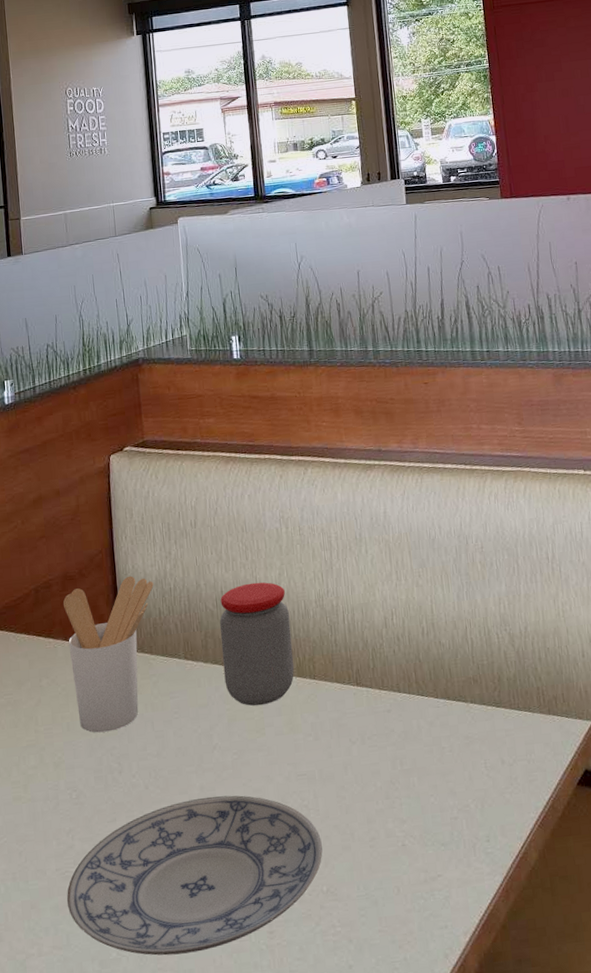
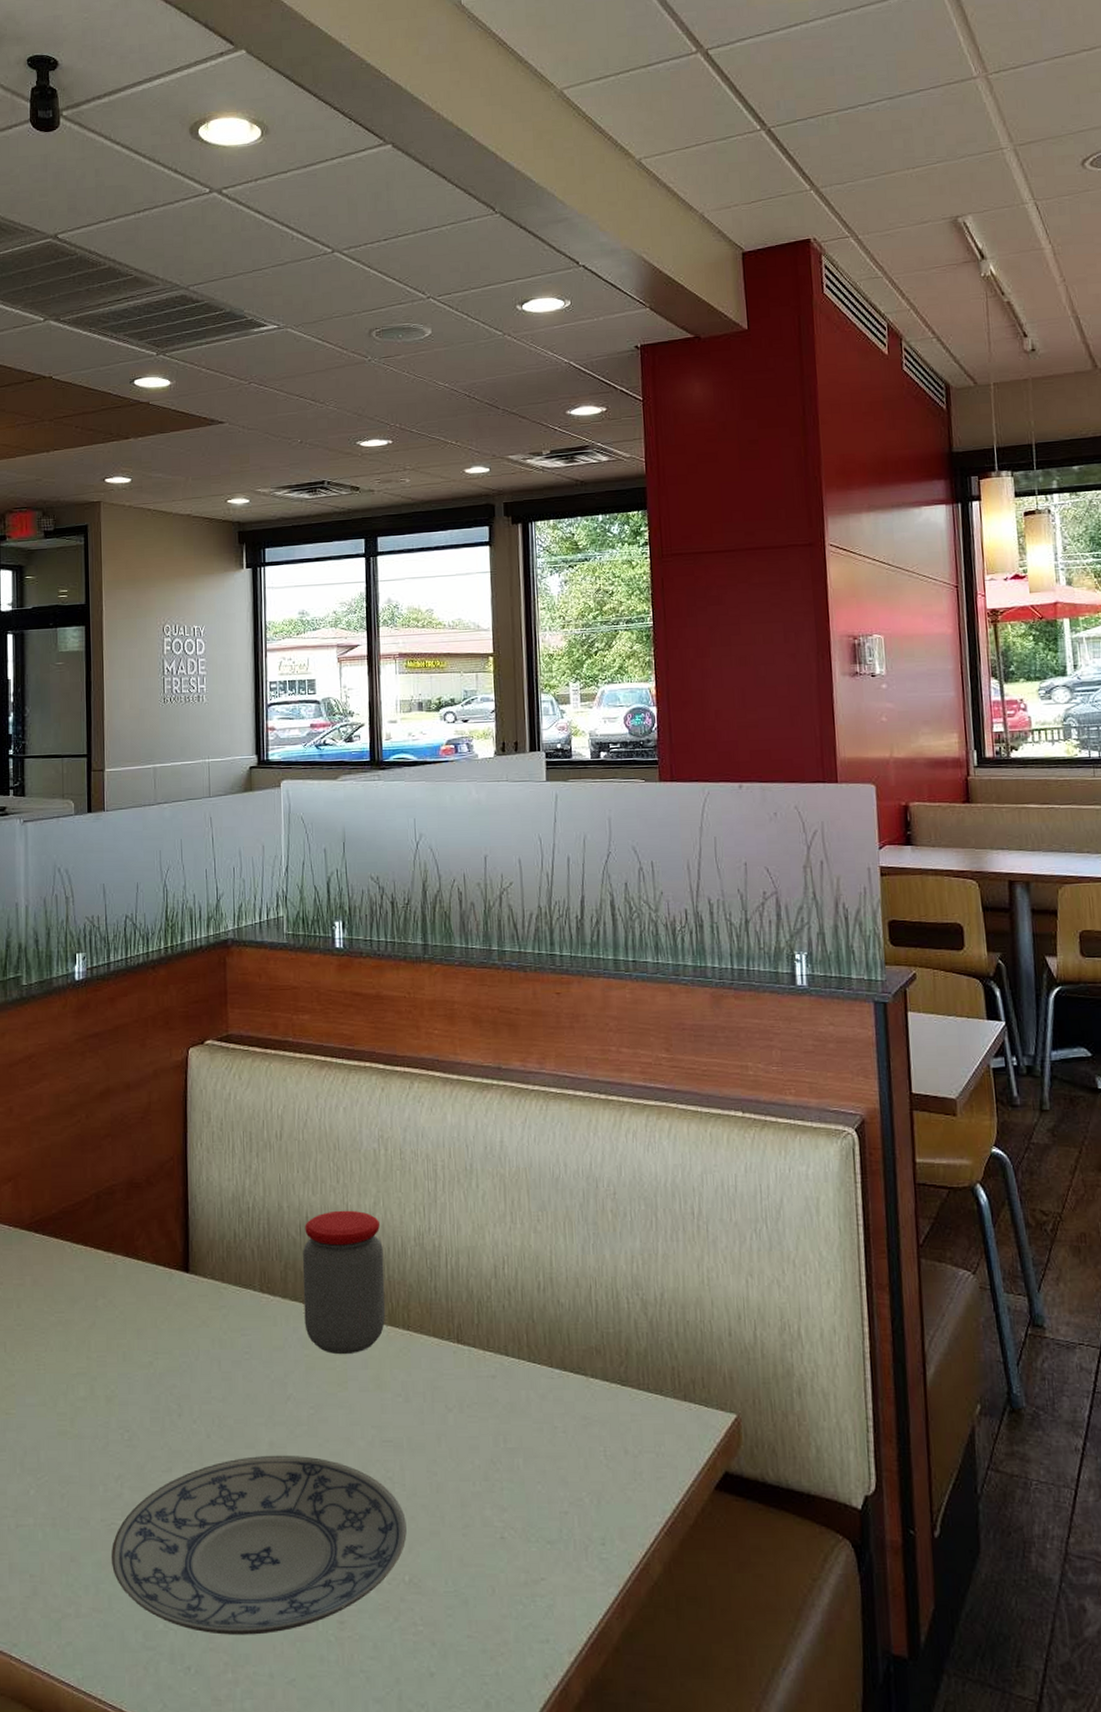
utensil holder: present [63,575,154,733] -> none [127,1189,230,1367]

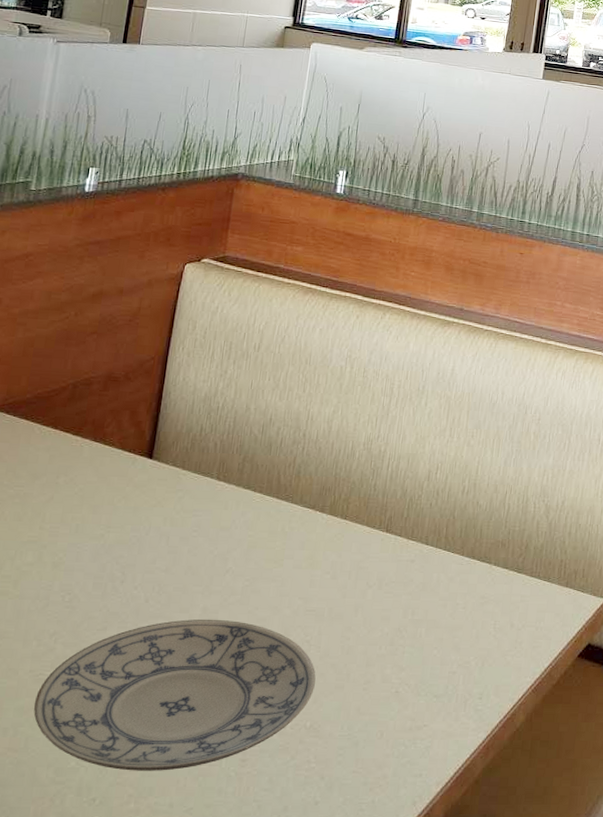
jar: present [302,1210,386,1355] -> none [253,415,335,537]

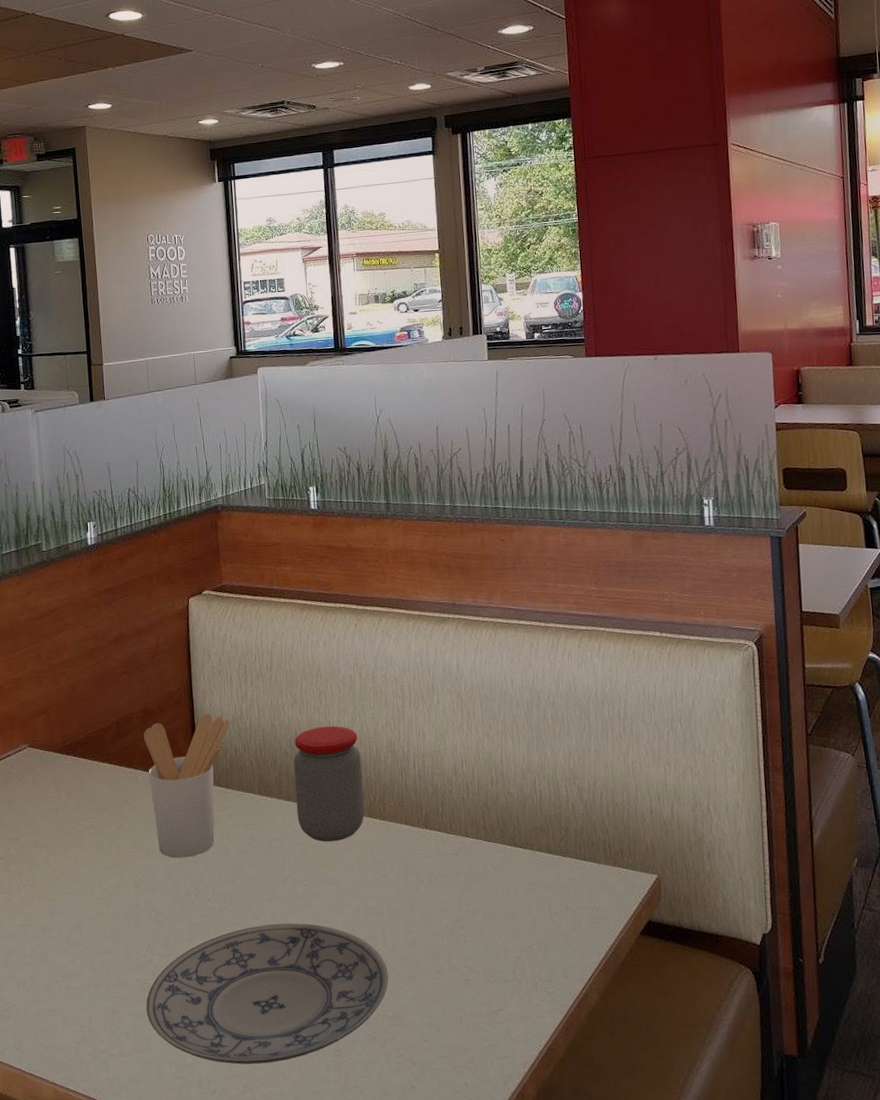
utensil holder: none [90,387,202,540] -> present [144,713,230,858]
jar: none [253,415,335,537] -> present [293,725,365,842]

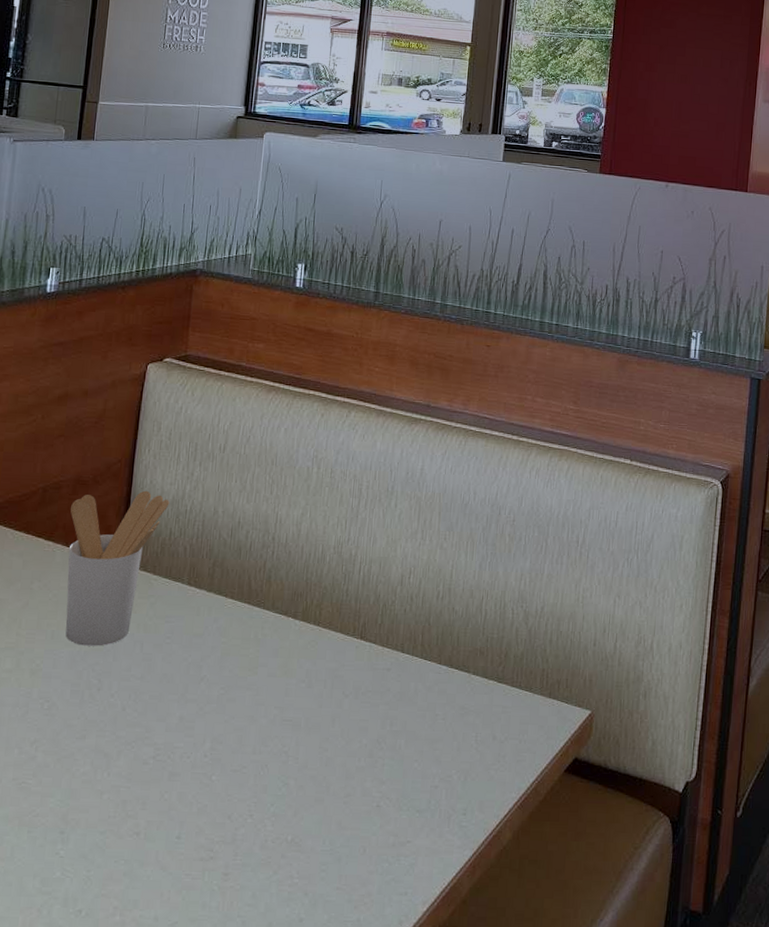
plate: present [146,923,389,1065] -> none [18,728,295,883]
jar: present [293,725,365,842] -> none [225,518,305,644]

